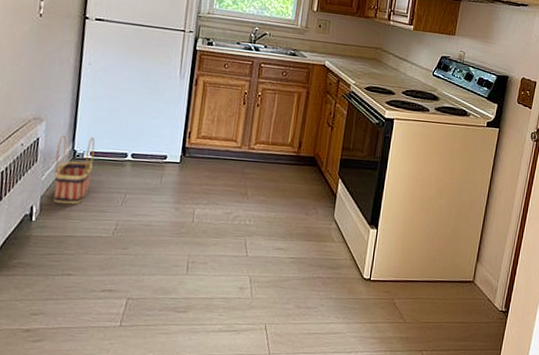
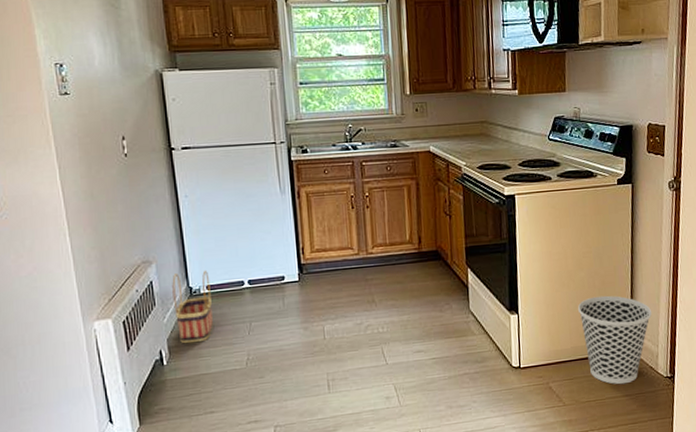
wastebasket: none [432,225,498,312] -> present [577,295,652,385]

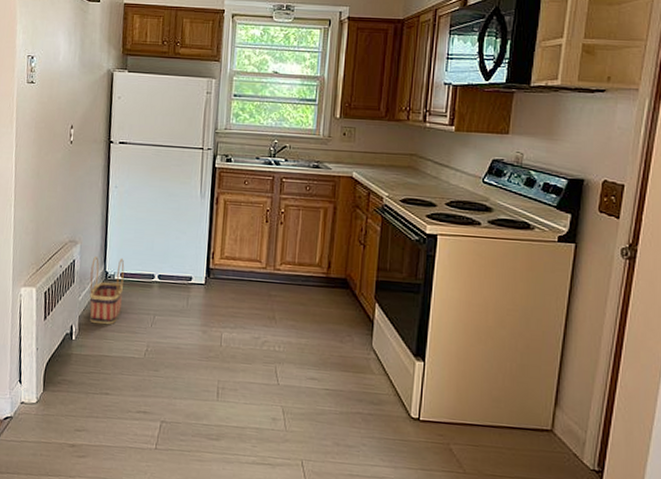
wastebasket: present [577,295,652,385] -> none [493,360,584,467]

